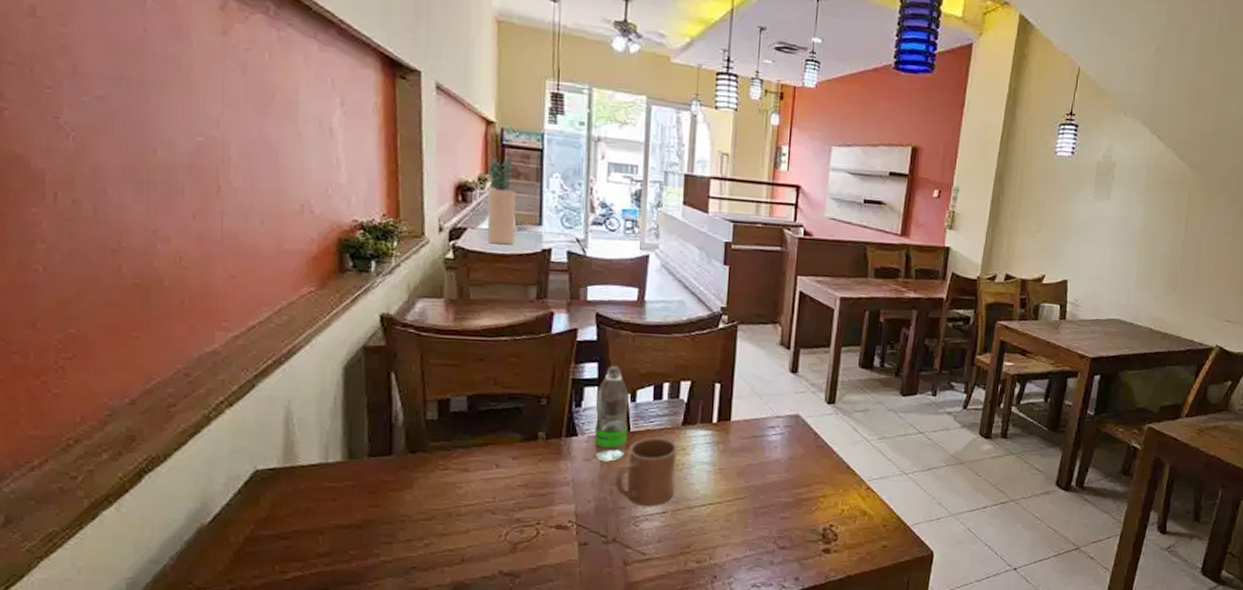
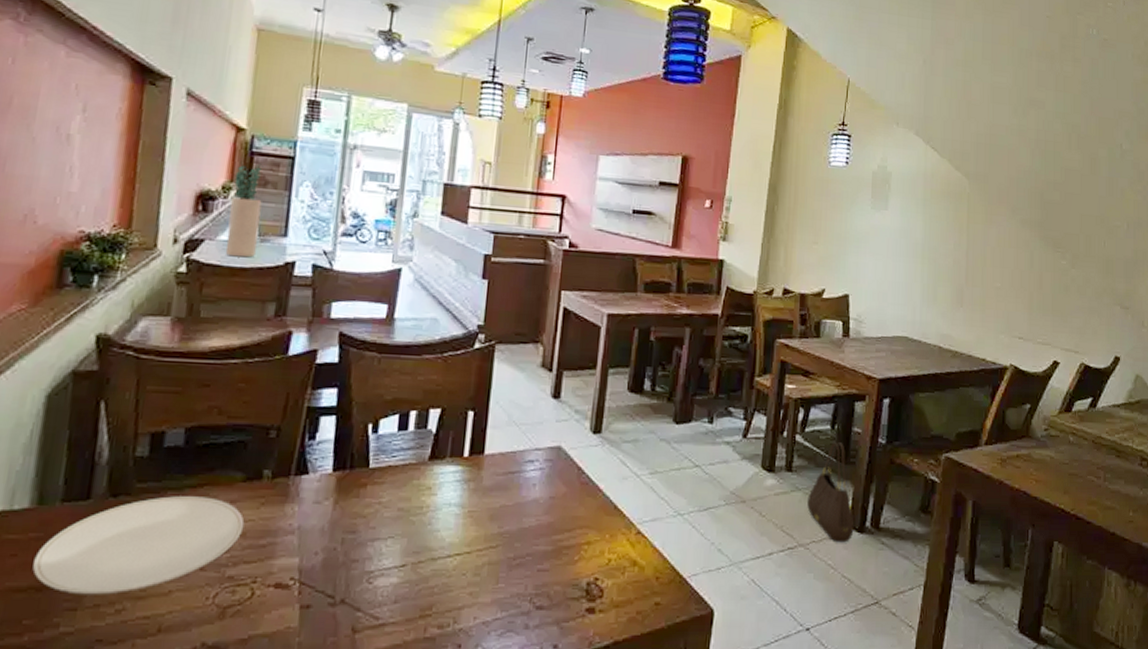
plate: none [351,453,526,532] -> present [32,496,245,595]
bottle: present [593,365,629,462] -> none [326,391,371,505]
mug: present [614,437,678,507] -> none [347,475,423,559]
handbag: none [1019,413,1061,499] -> present [807,442,854,543]

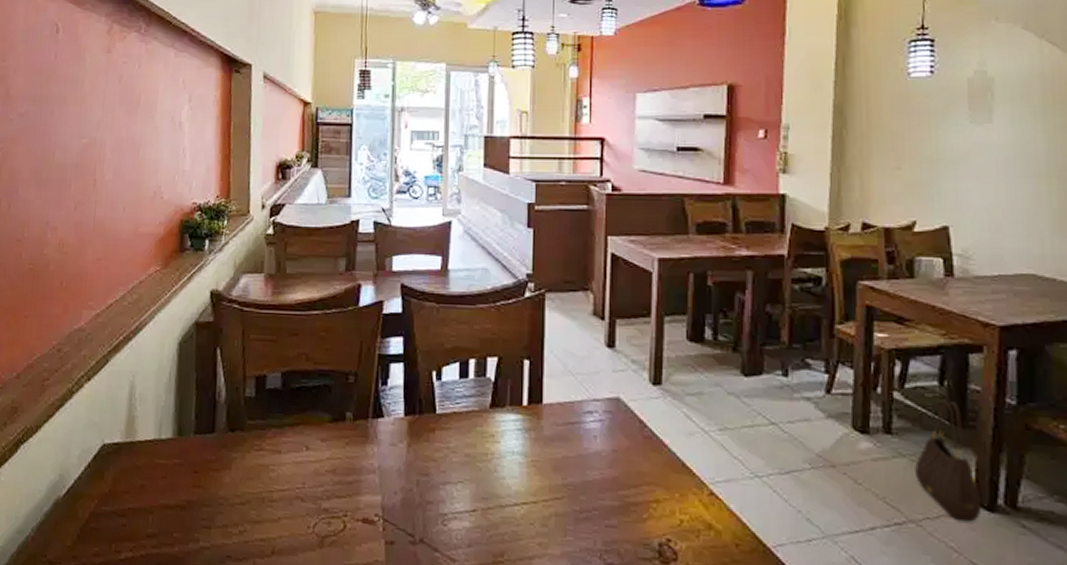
plate: present [32,496,245,595] -> none [178,433,334,517]
vase: present [225,161,263,258] -> none [302,131,328,218]

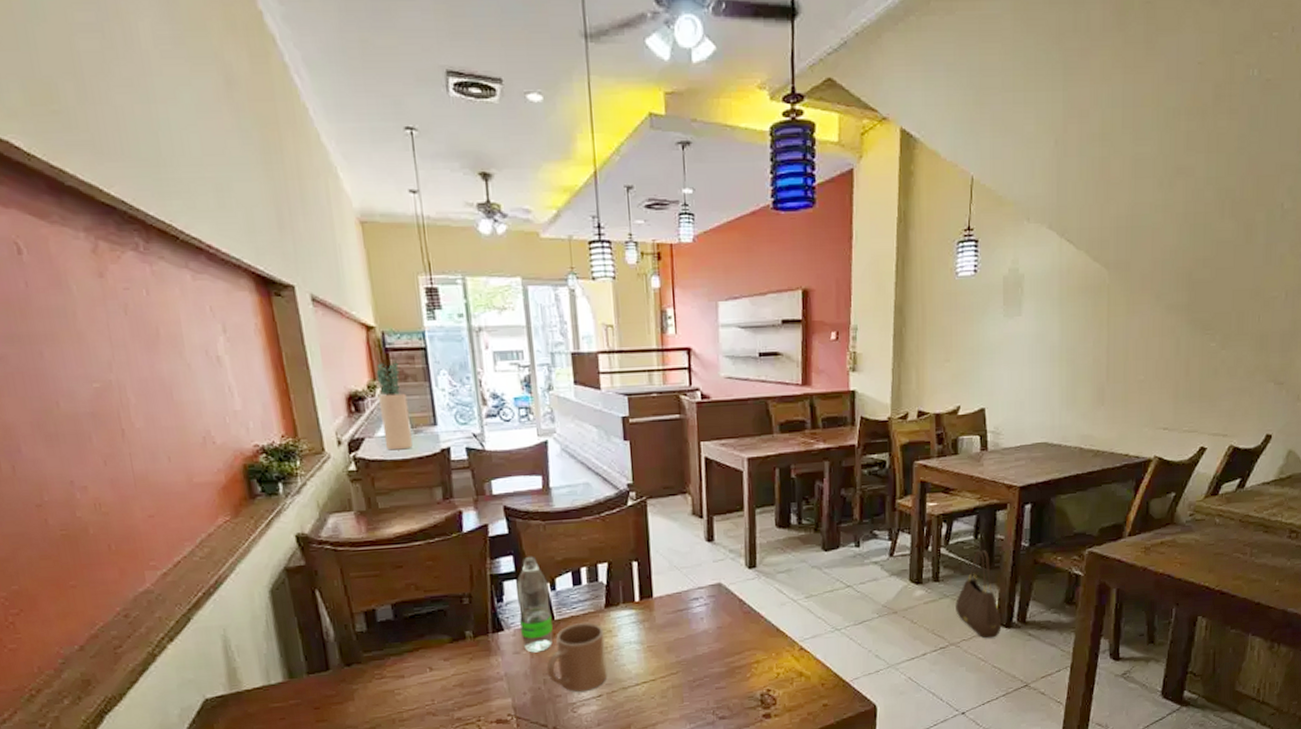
vase: none [302,131,328,218] -> present [376,357,413,451]
bottle: none [399,339,435,448] -> present [515,556,554,653]
mug: none [421,421,486,503] -> present [546,622,607,693]

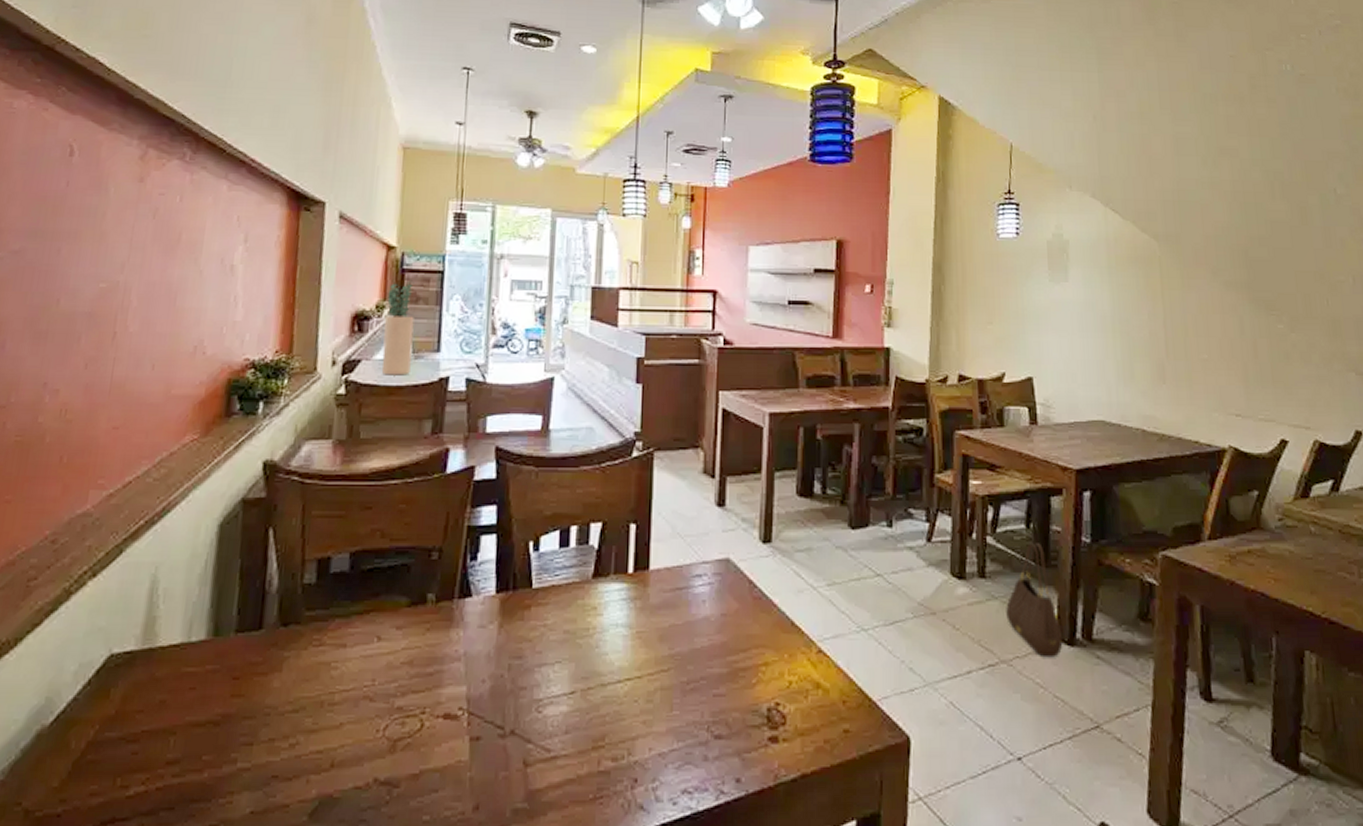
bottle: present [515,556,554,653] -> none [490,507,532,628]
mug: present [546,622,607,693] -> none [514,595,587,686]

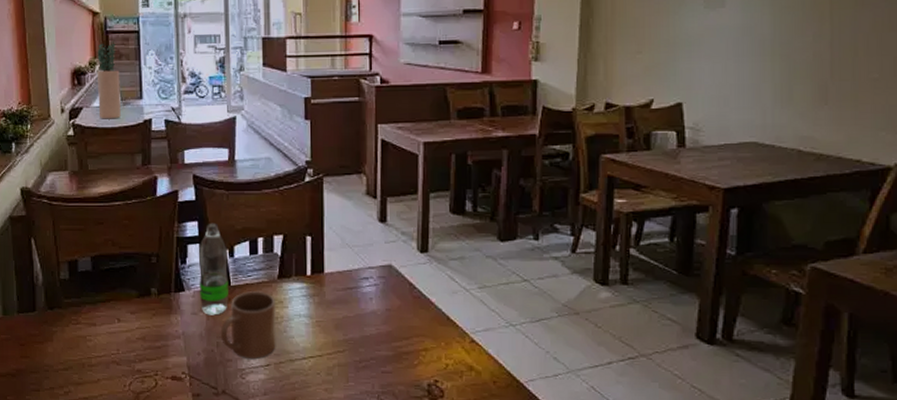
bottle: none [490,507,532,628] -> present [198,223,229,315]
mug: none [514,595,587,686] -> present [220,291,276,360]
handbag: present [1006,543,1063,658] -> none [647,255,703,354]

